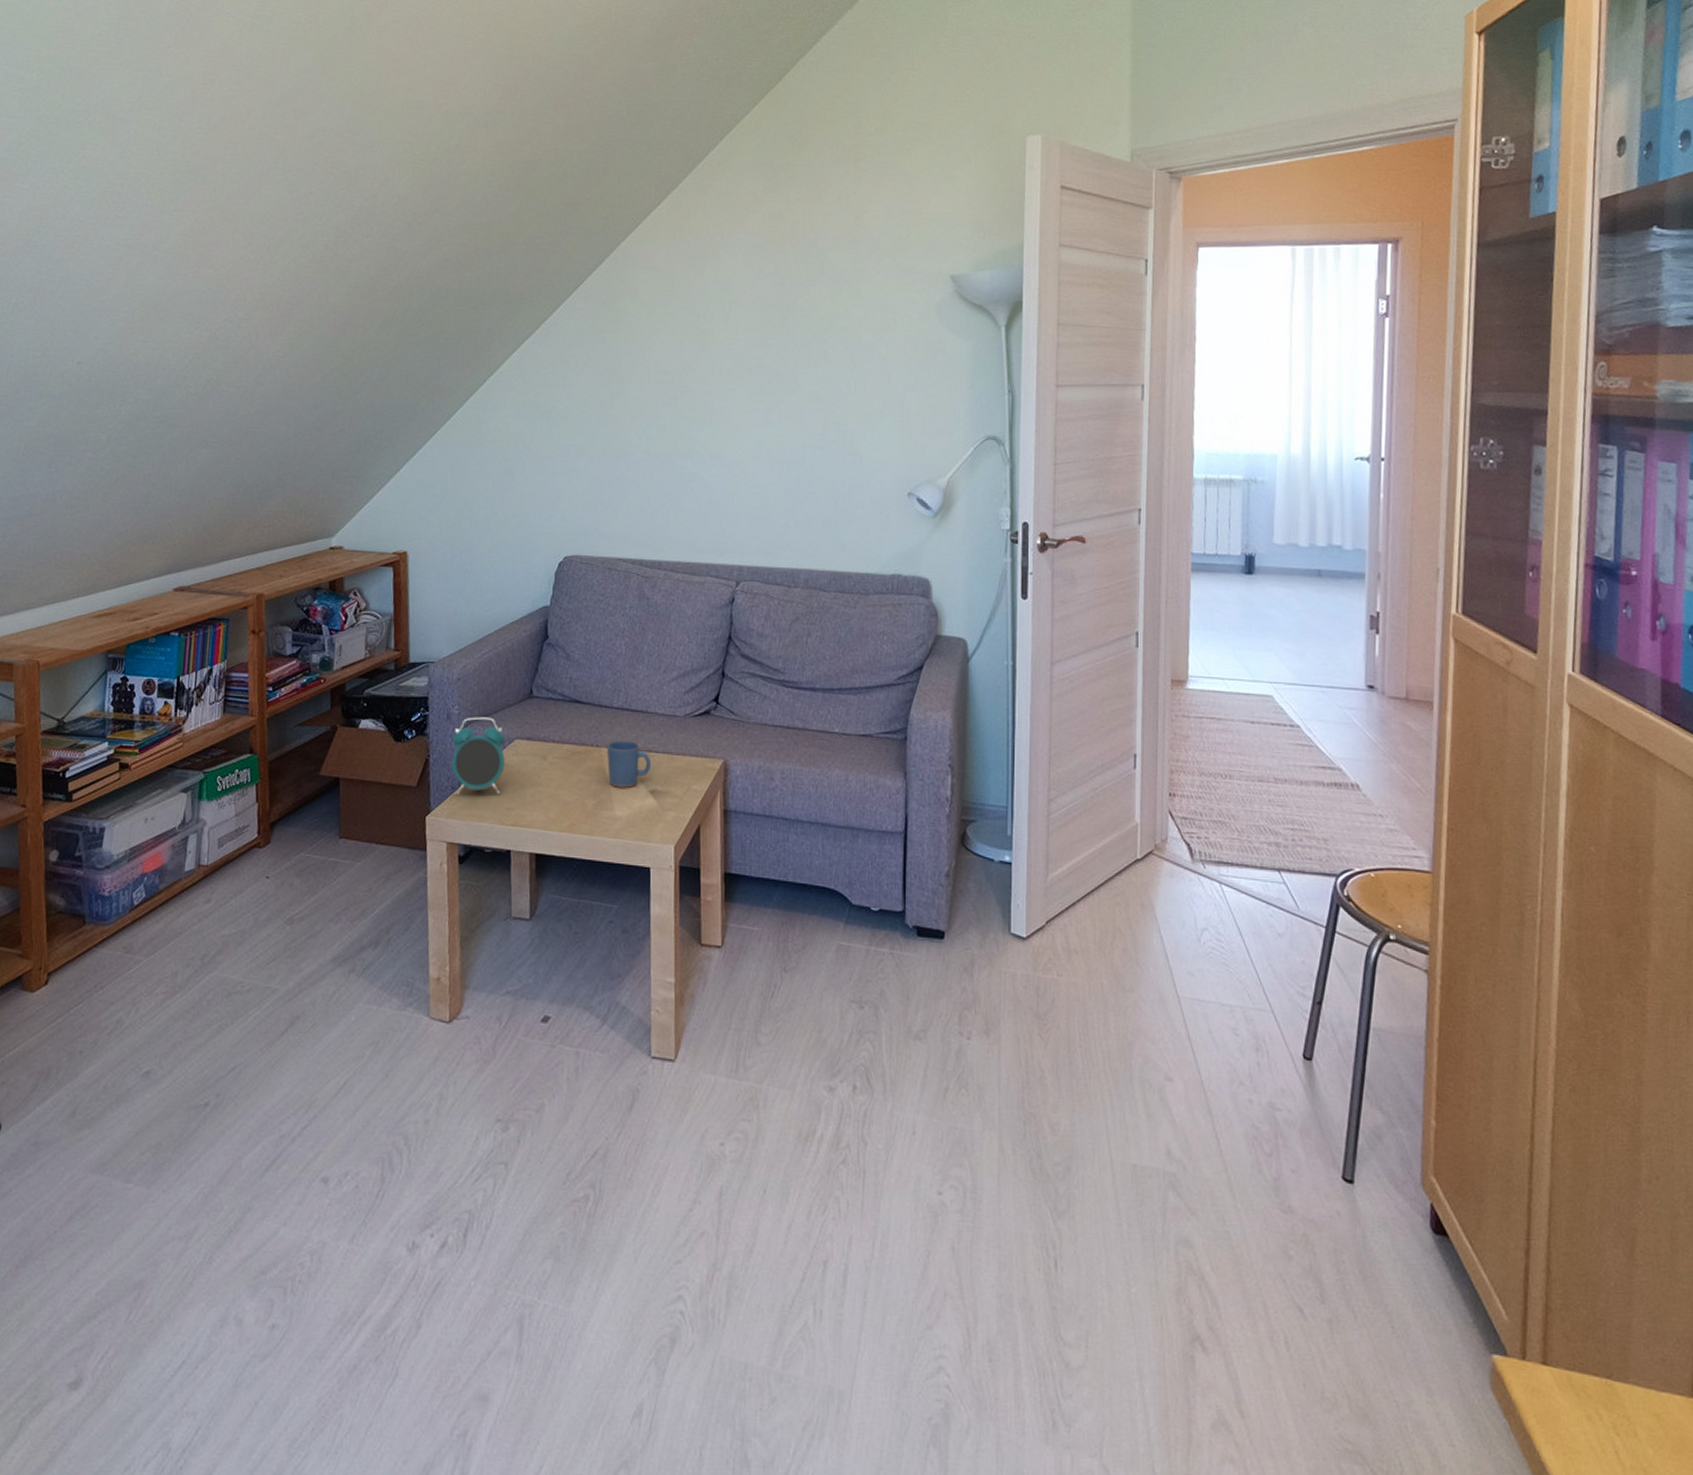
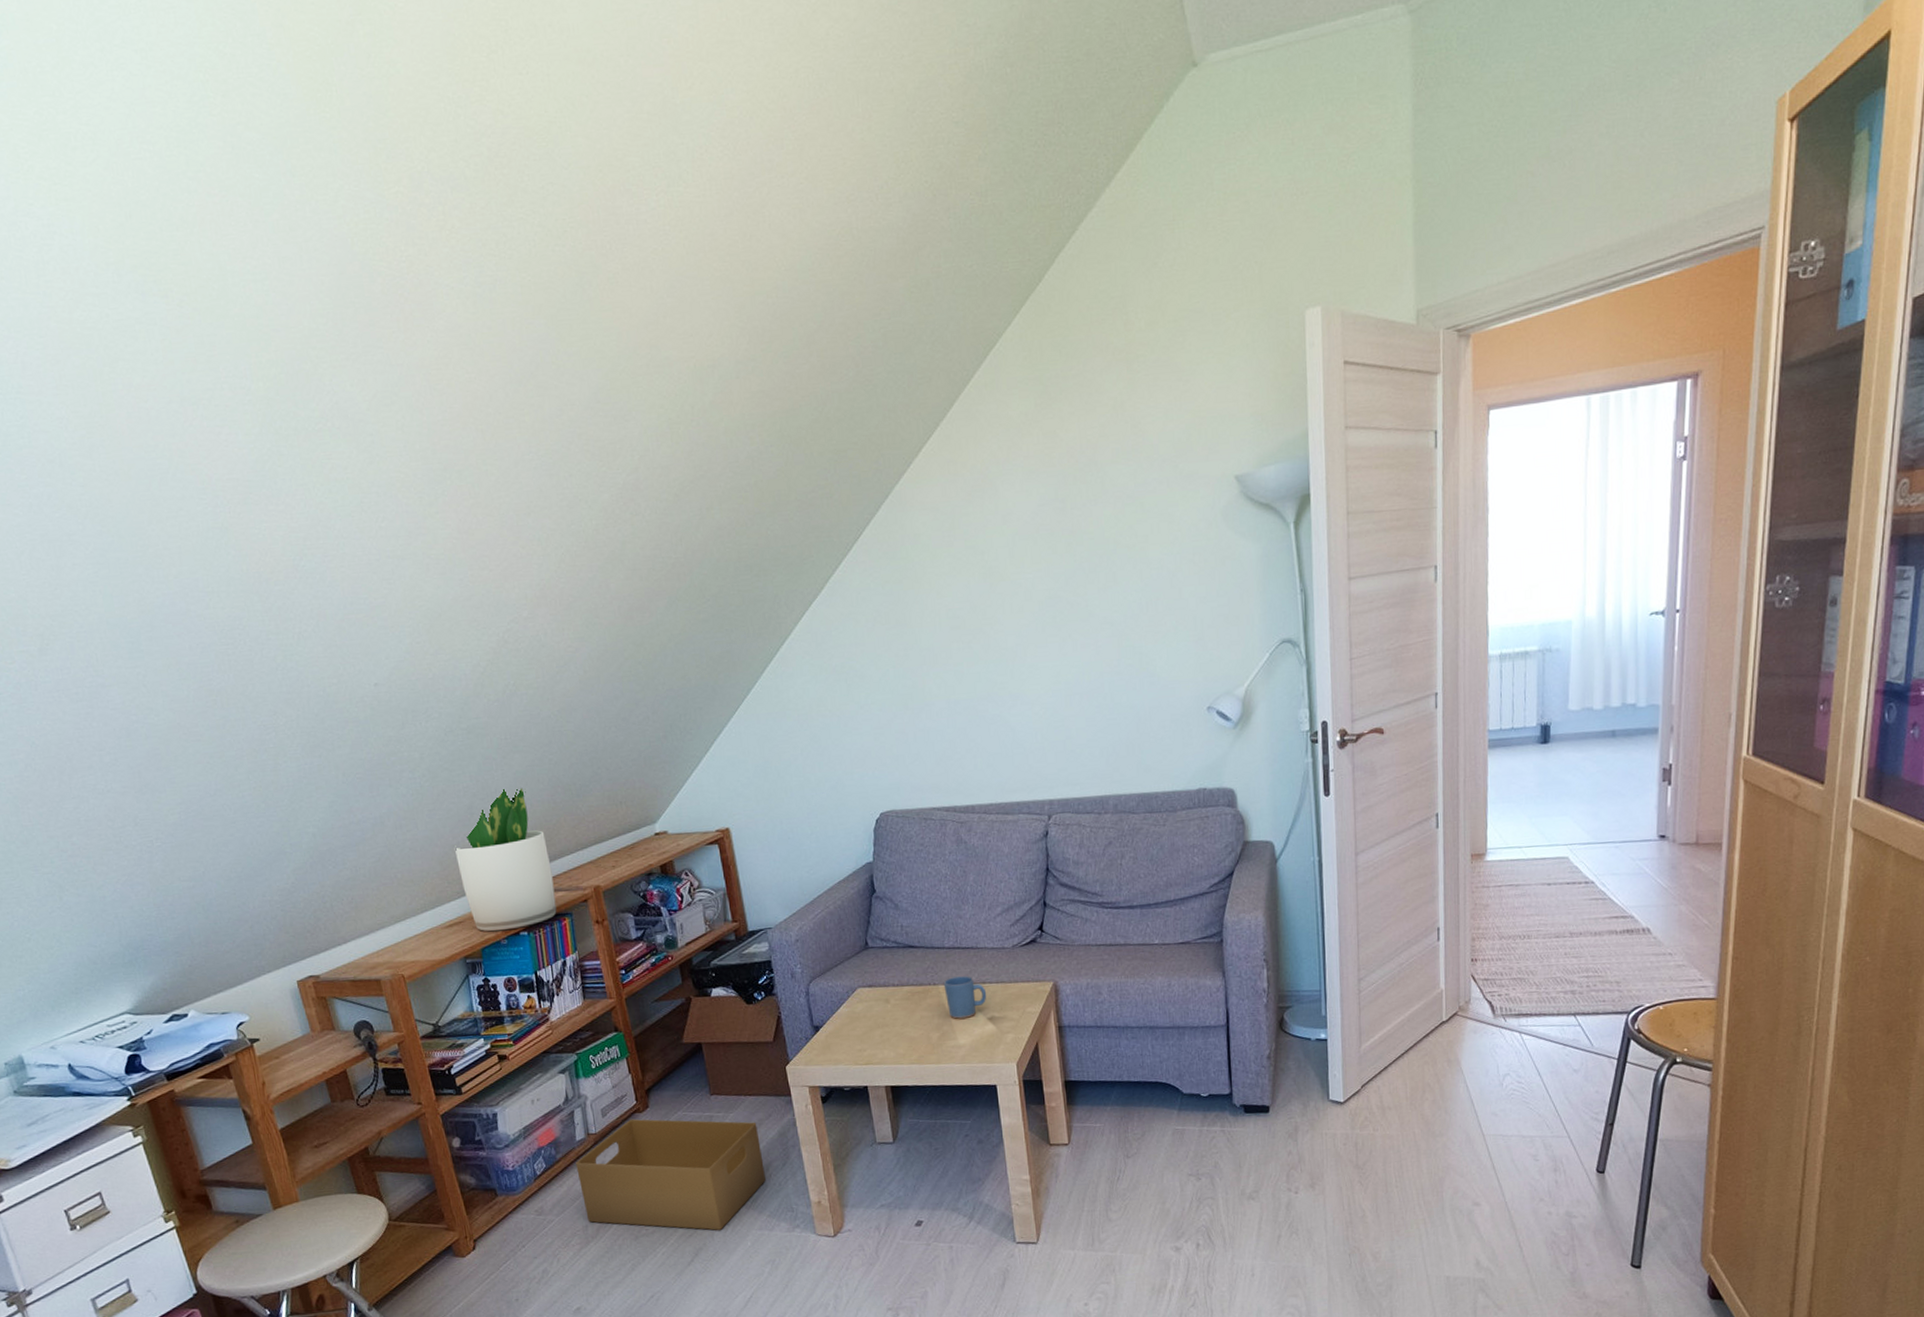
planter: none [121,482,217,629] -> present [454,787,557,932]
storage basket: none [178,854,385,997] -> present [576,1119,766,1230]
alarm clock: present [452,717,505,796] -> none [799,971,852,1045]

